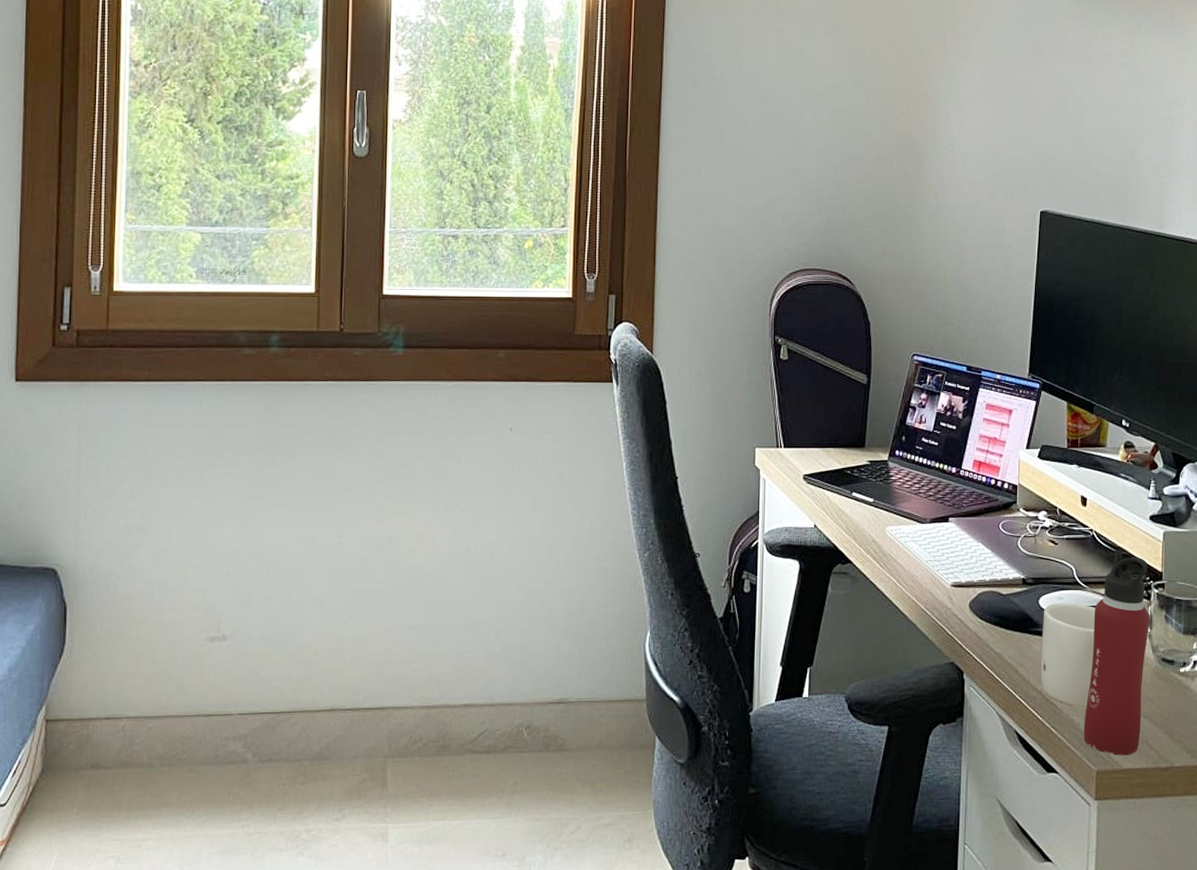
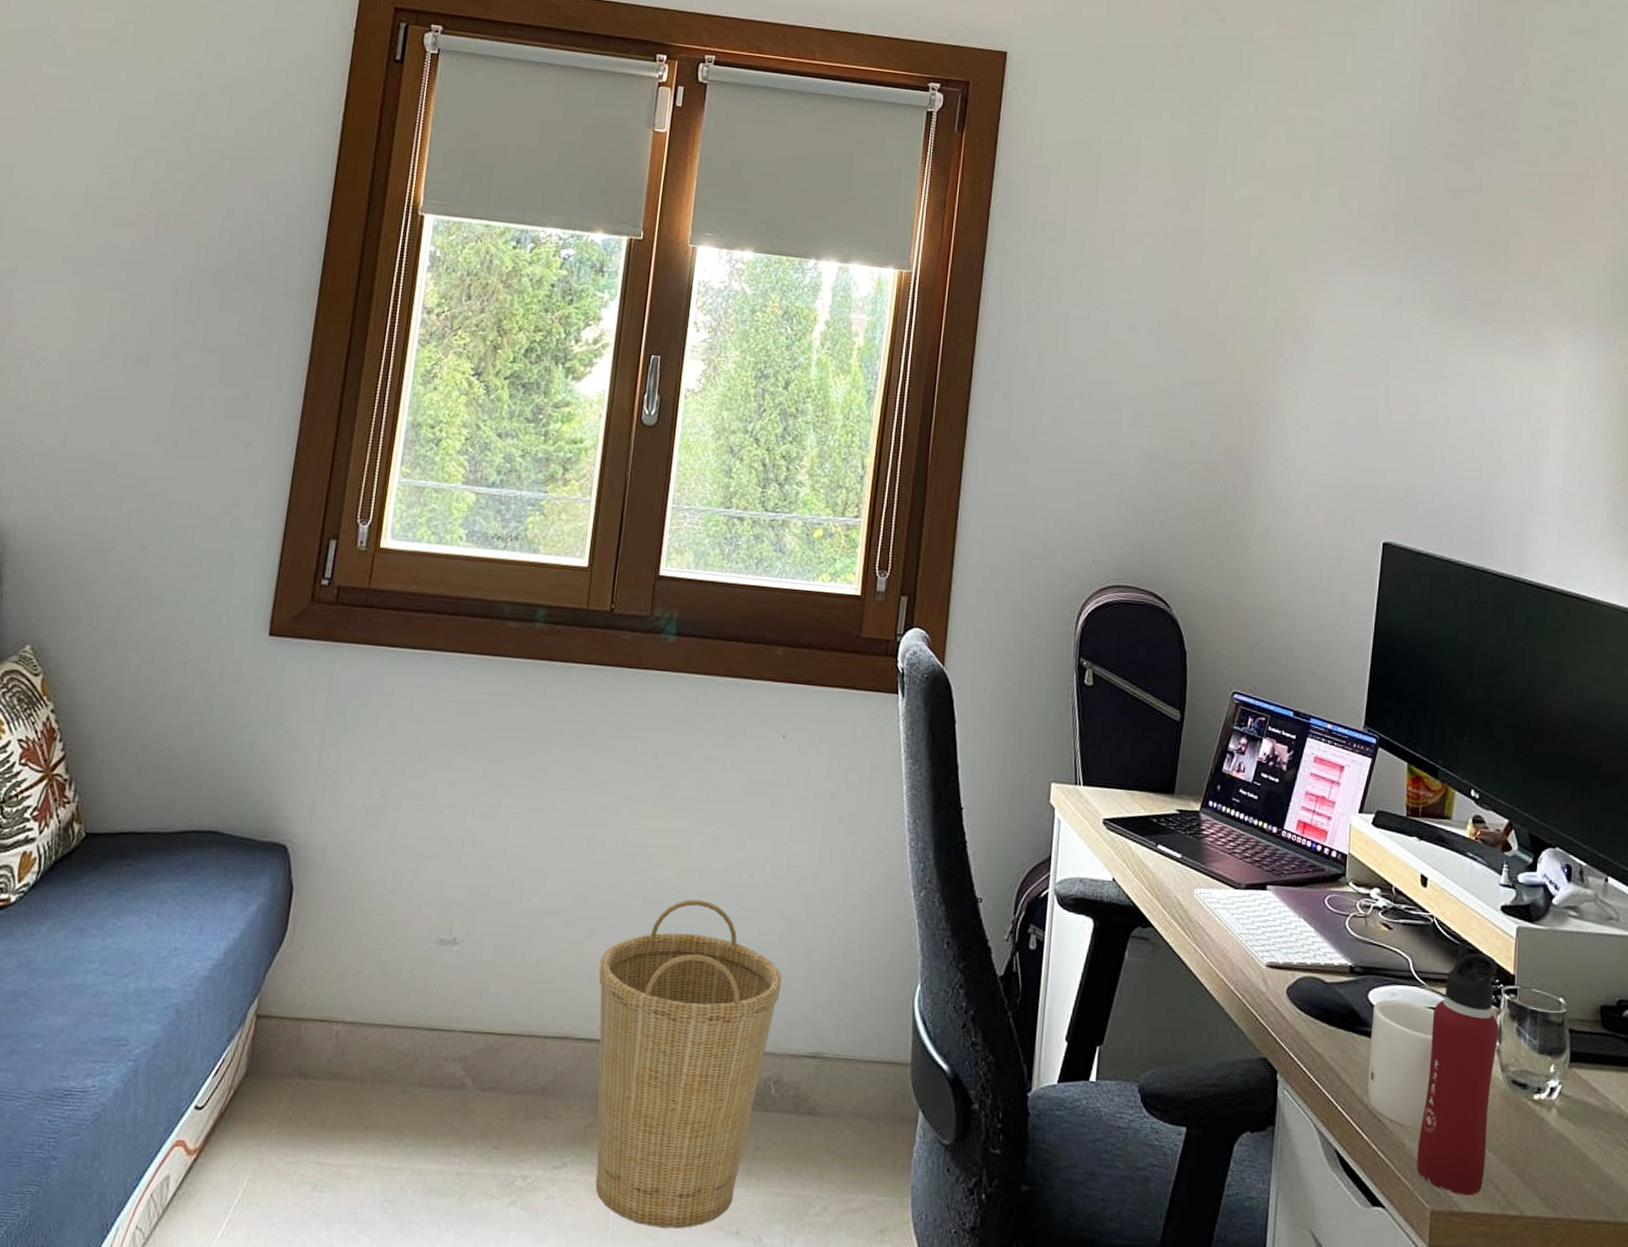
basket: none [360,579,525,859] -> present [595,899,782,1229]

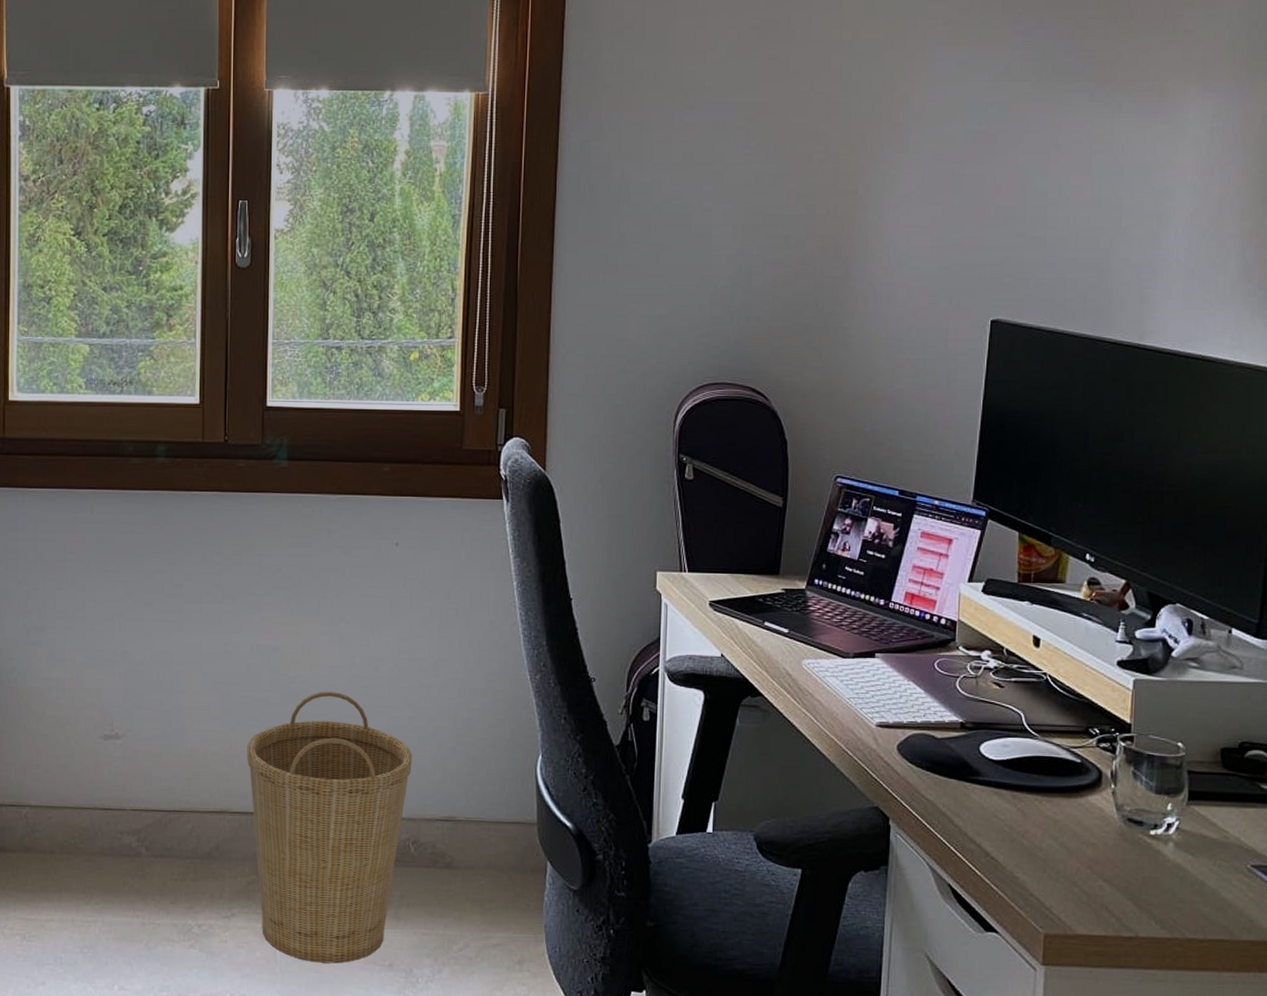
mug: present [1367,1000,1435,1132] -> none [979,751,1048,866]
water bottle: present [1417,942,1499,1196] -> none [1030,696,1115,921]

